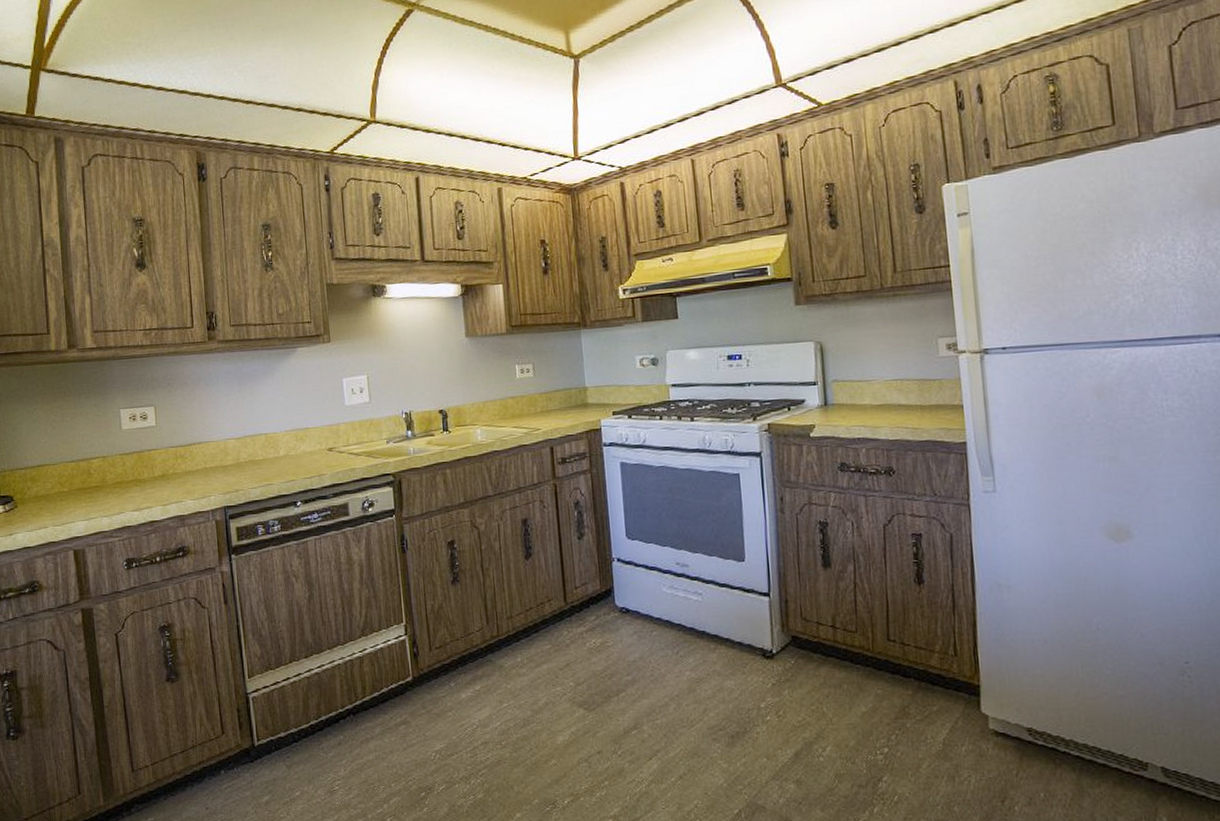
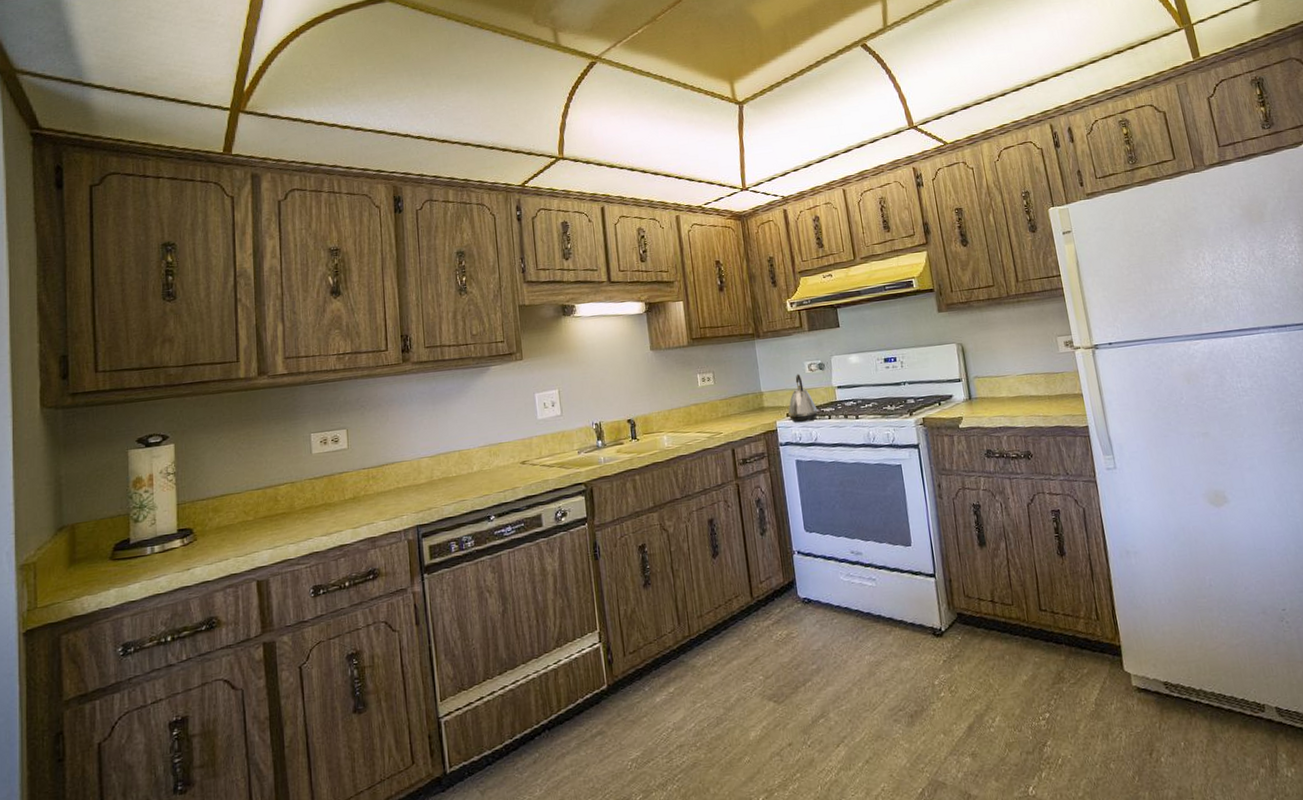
kettle: none [614,369,648,422] -> present [787,374,818,423]

